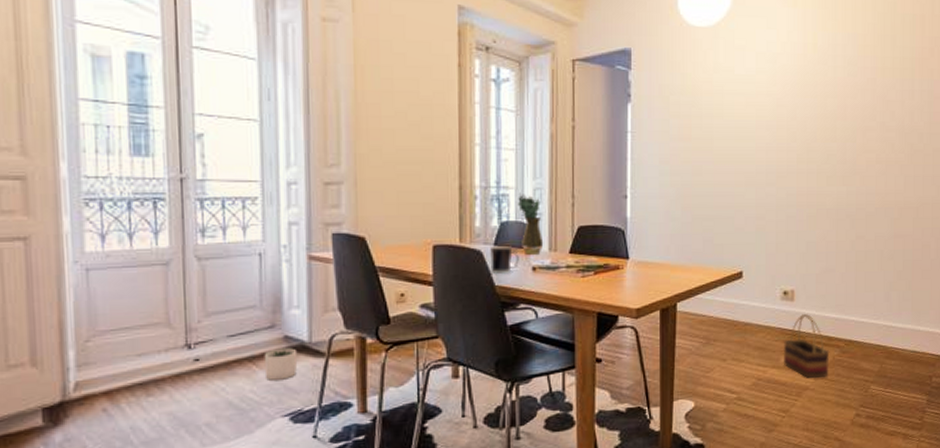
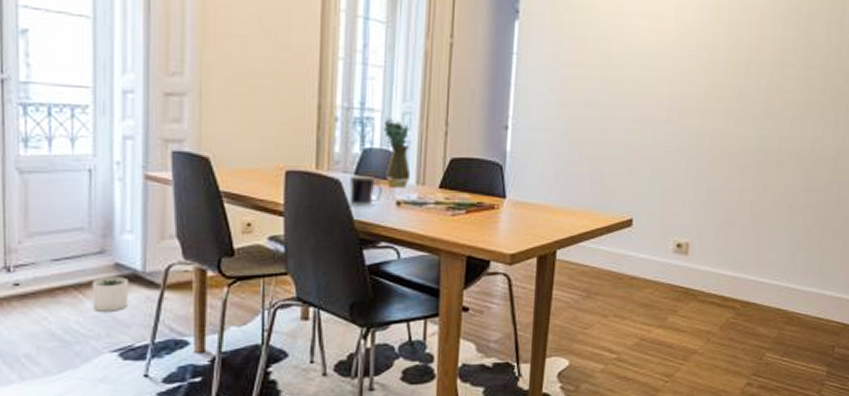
woven basket: present [783,314,830,379] -> none [671,270,724,342]

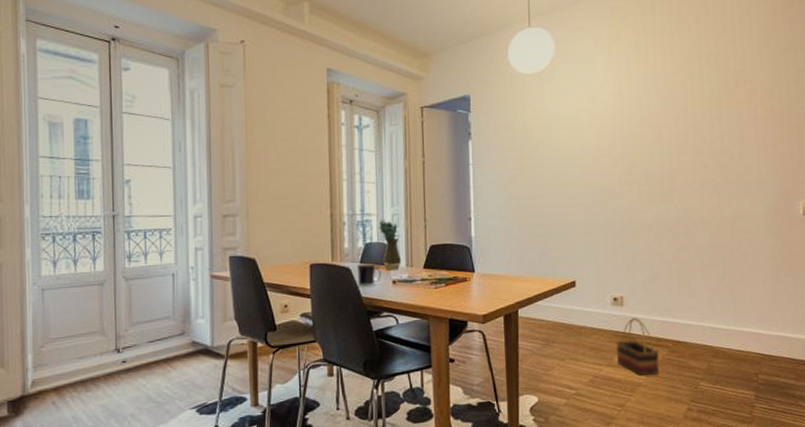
planter: present [91,277,130,311] -> none [176,351,203,379]
woven basket: none [671,270,724,342] -> present [616,318,659,376]

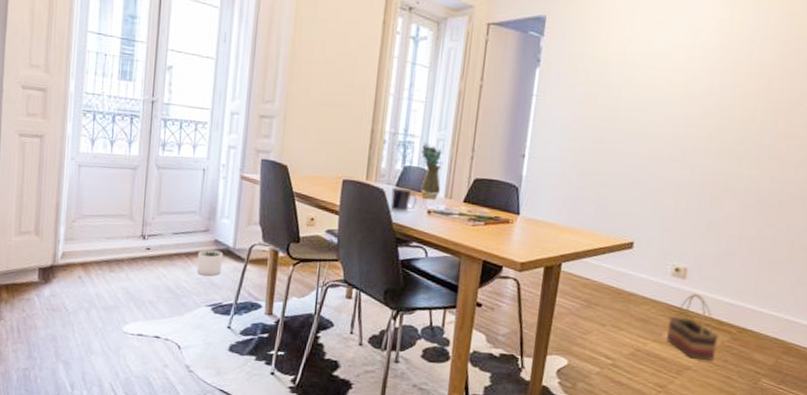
planter: none [176,351,203,379] -> present [197,249,224,276]

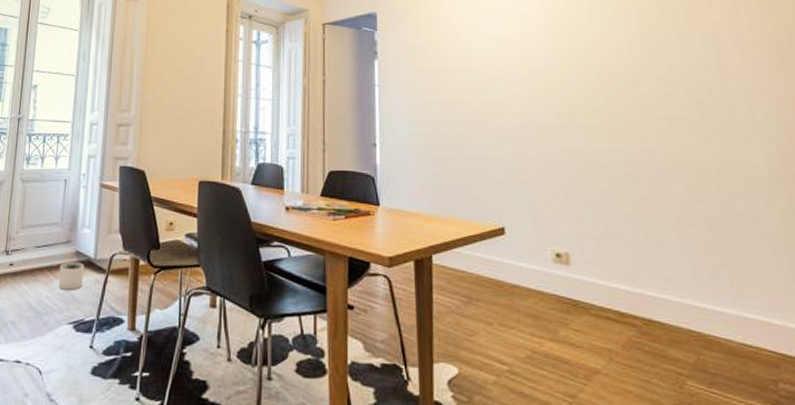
mug: present [390,186,417,213] -> none [248,184,273,212]
vase: present [420,141,442,201] -> none [273,137,297,197]
woven basket: present [667,294,719,361] -> none [561,282,625,362]

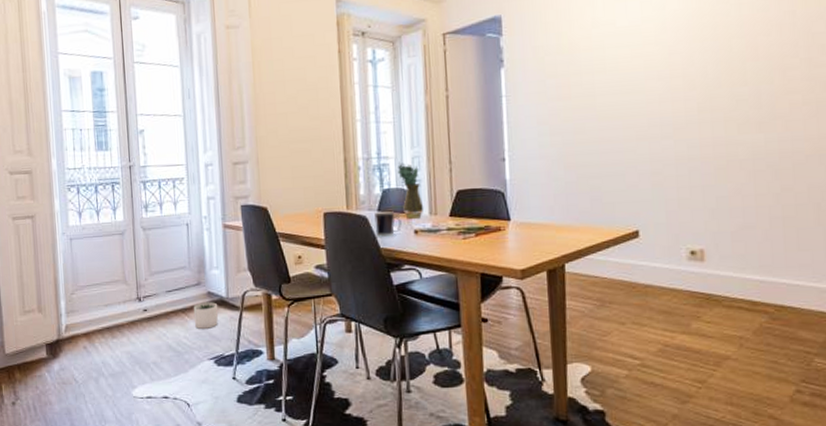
mug: none [248,184,273,212] -> present [374,211,402,238]
vase: none [273,137,297,197] -> present [398,161,424,220]

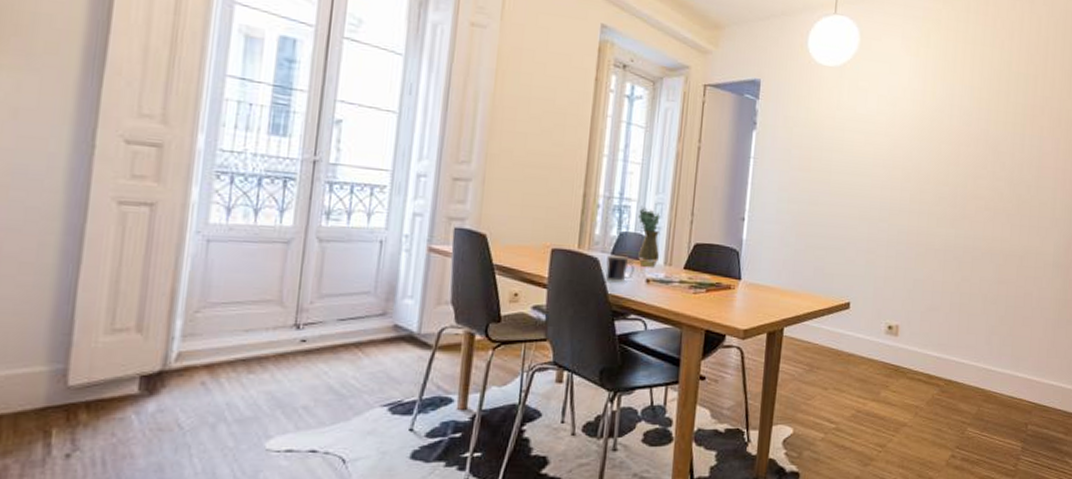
planter: present [193,302,219,329] -> none [369,337,405,369]

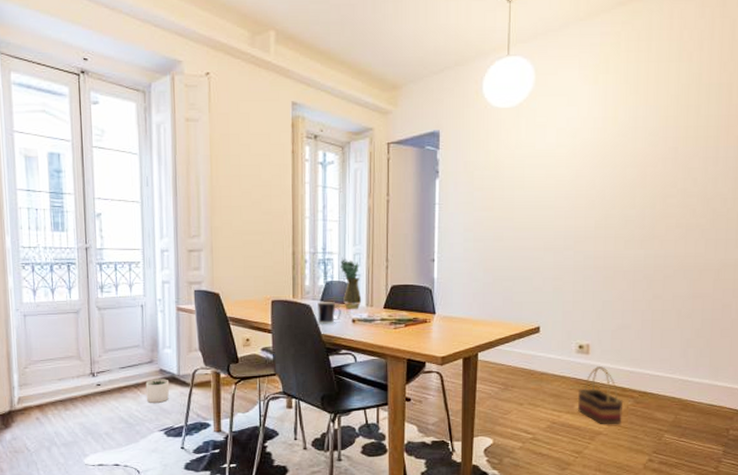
planter: none [369,337,405,369] -> present [145,379,170,403]
woven basket: none [883,350,930,416] -> present [577,366,624,425]

